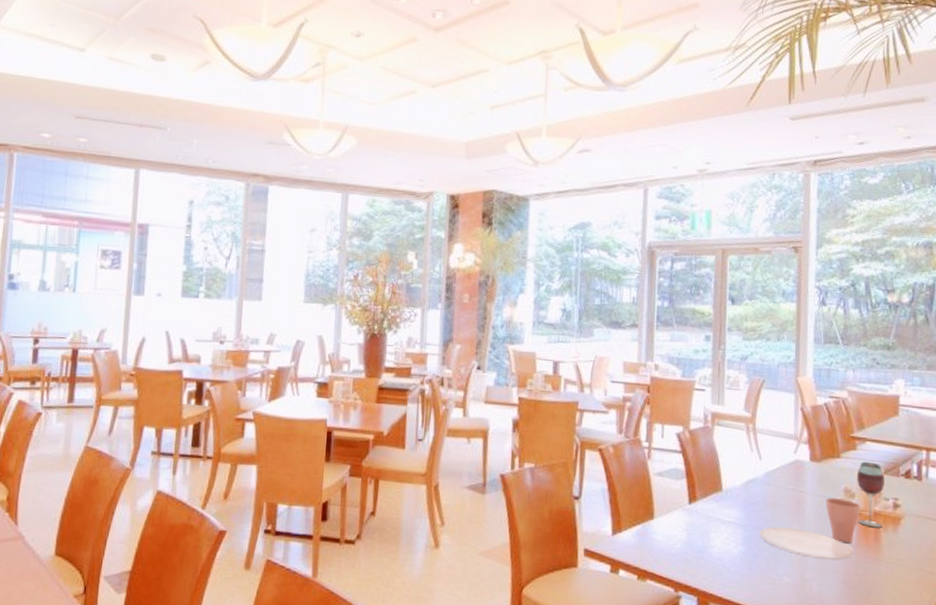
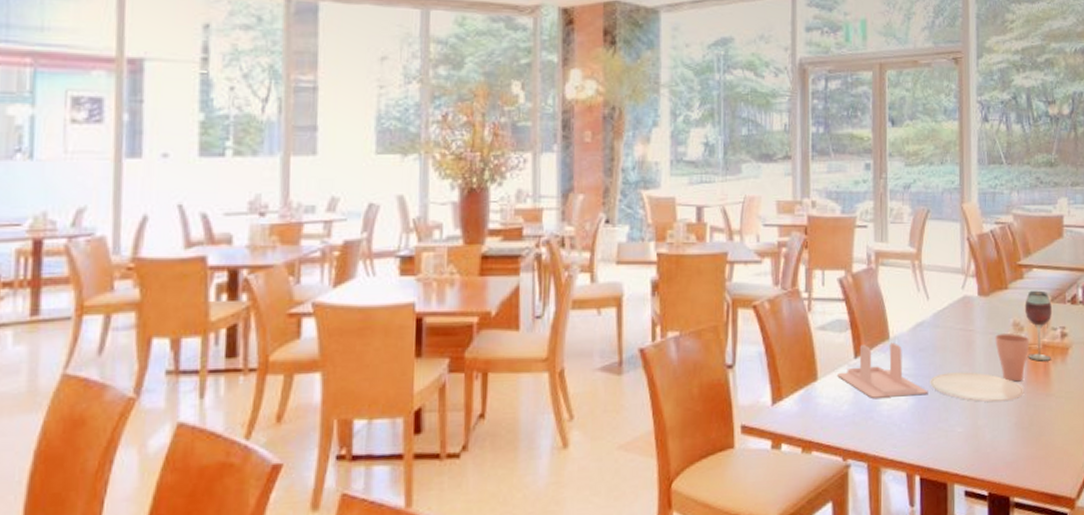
napkin holder: none [672,493,758,544] -> present [837,342,928,398]

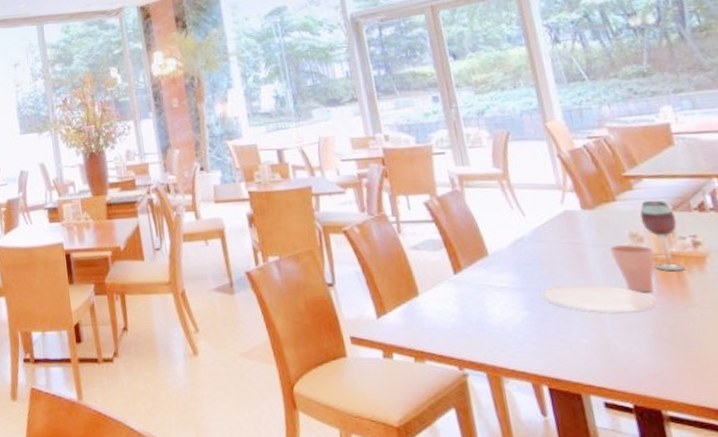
napkin holder: present [837,342,928,398] -> none [439,258,542,311]

